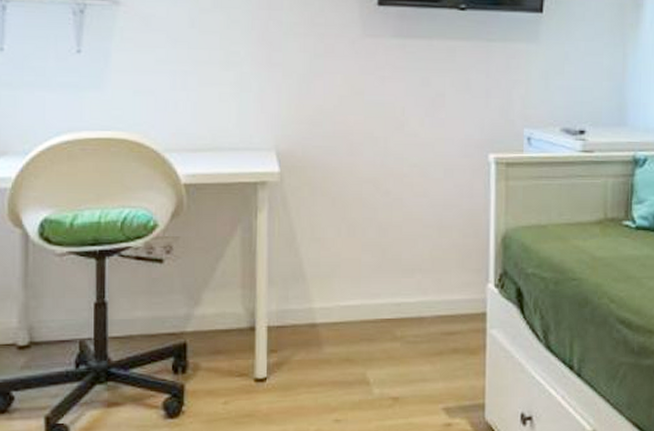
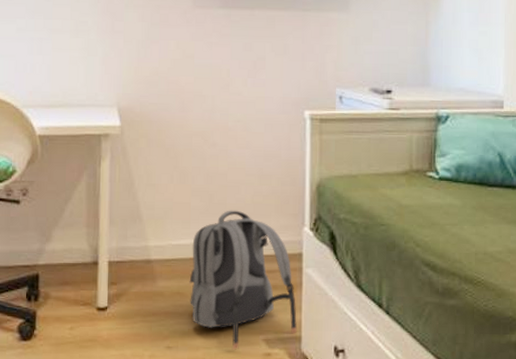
backpack: none [360,266,480,421] -> present [189,210,297,350]

